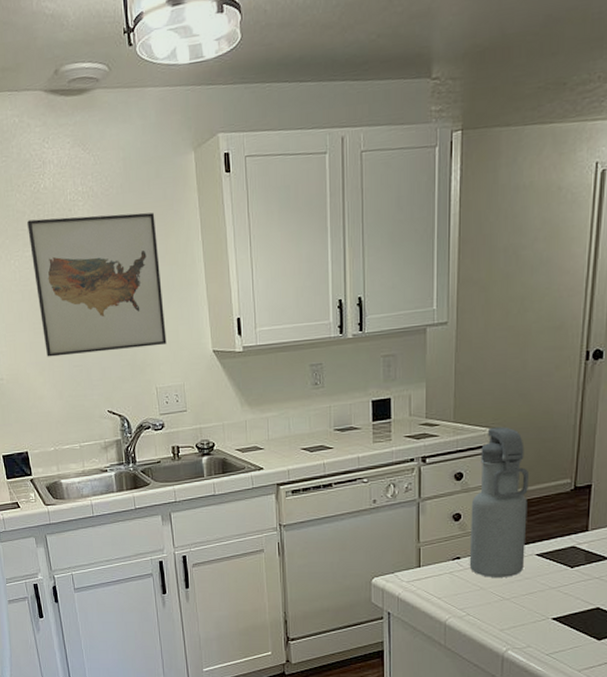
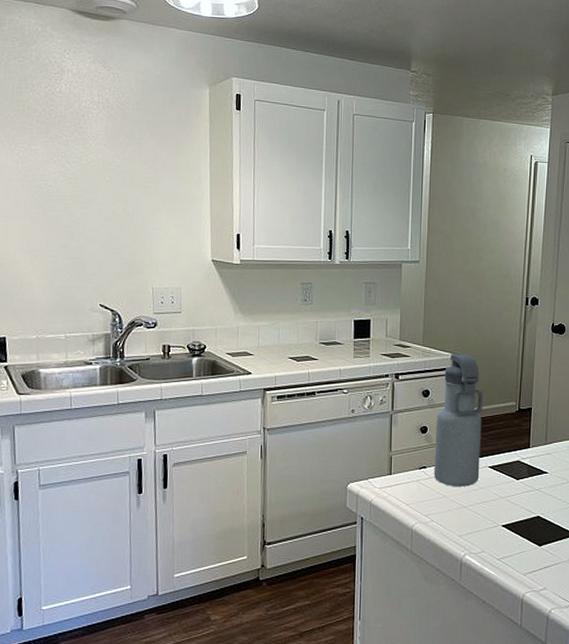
wall art: present [27,212,167,357] -> none [37,117,168,249]

